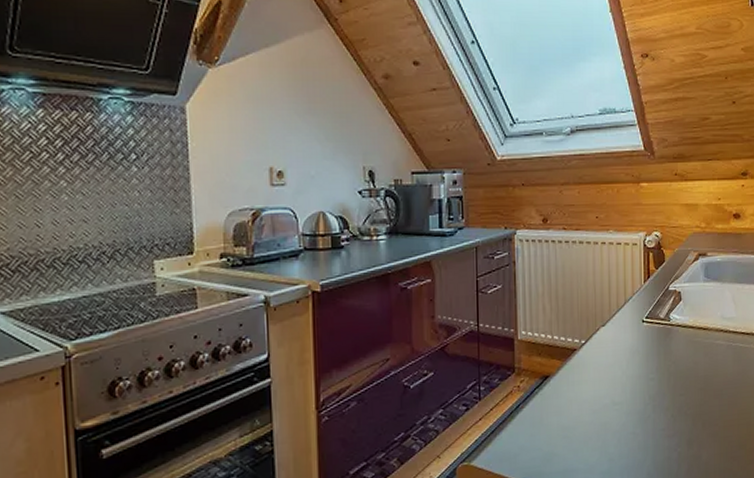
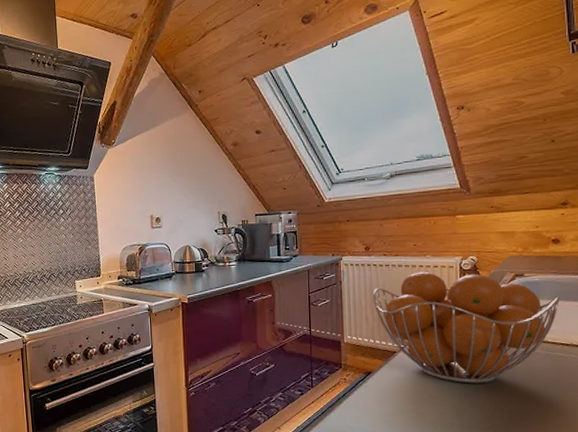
fruit basket: none [550,249,740,384] -> present [372,271,560,384]

